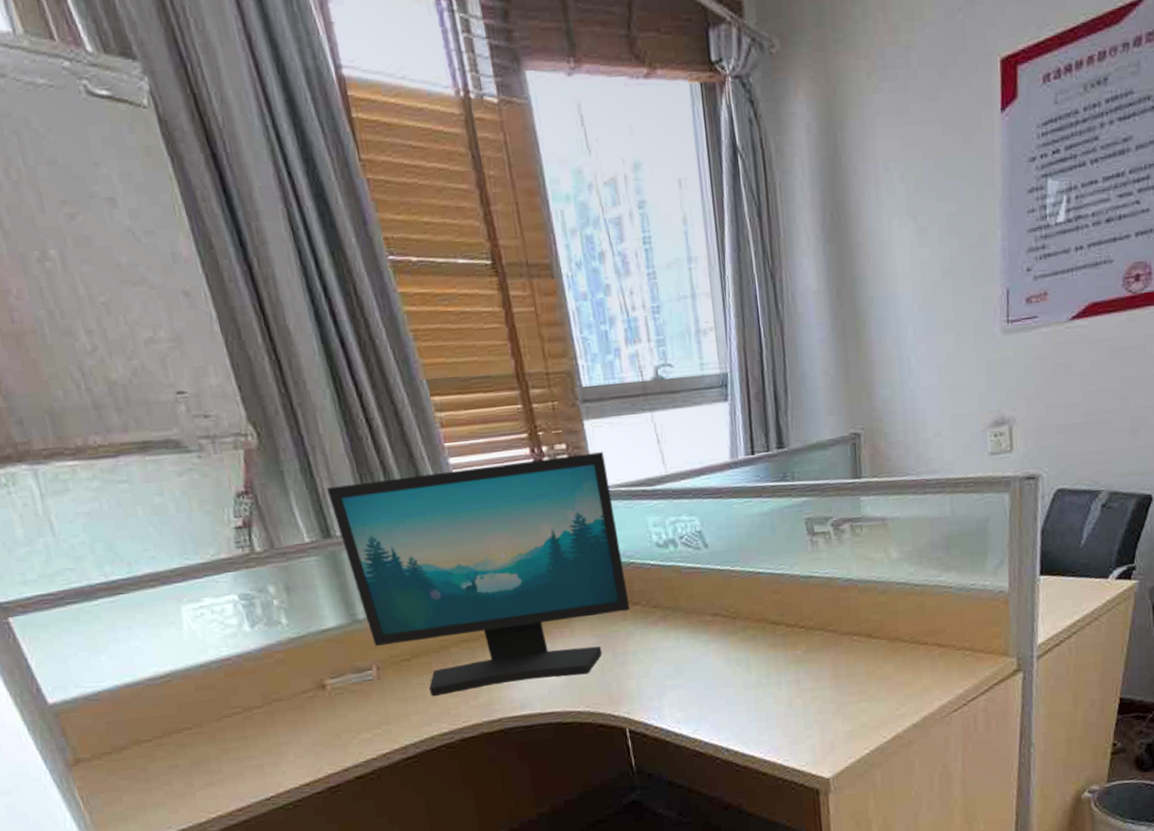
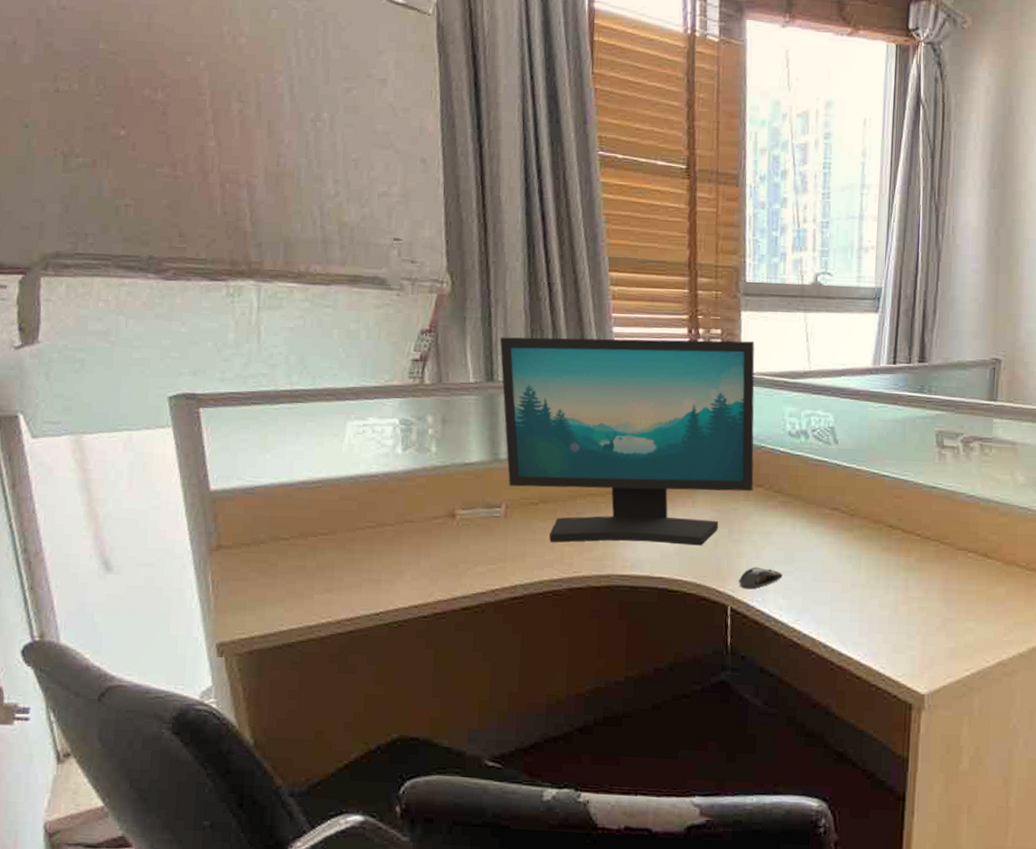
computer mouse: none [631,685,675,709] -> present [738,567,783,589]

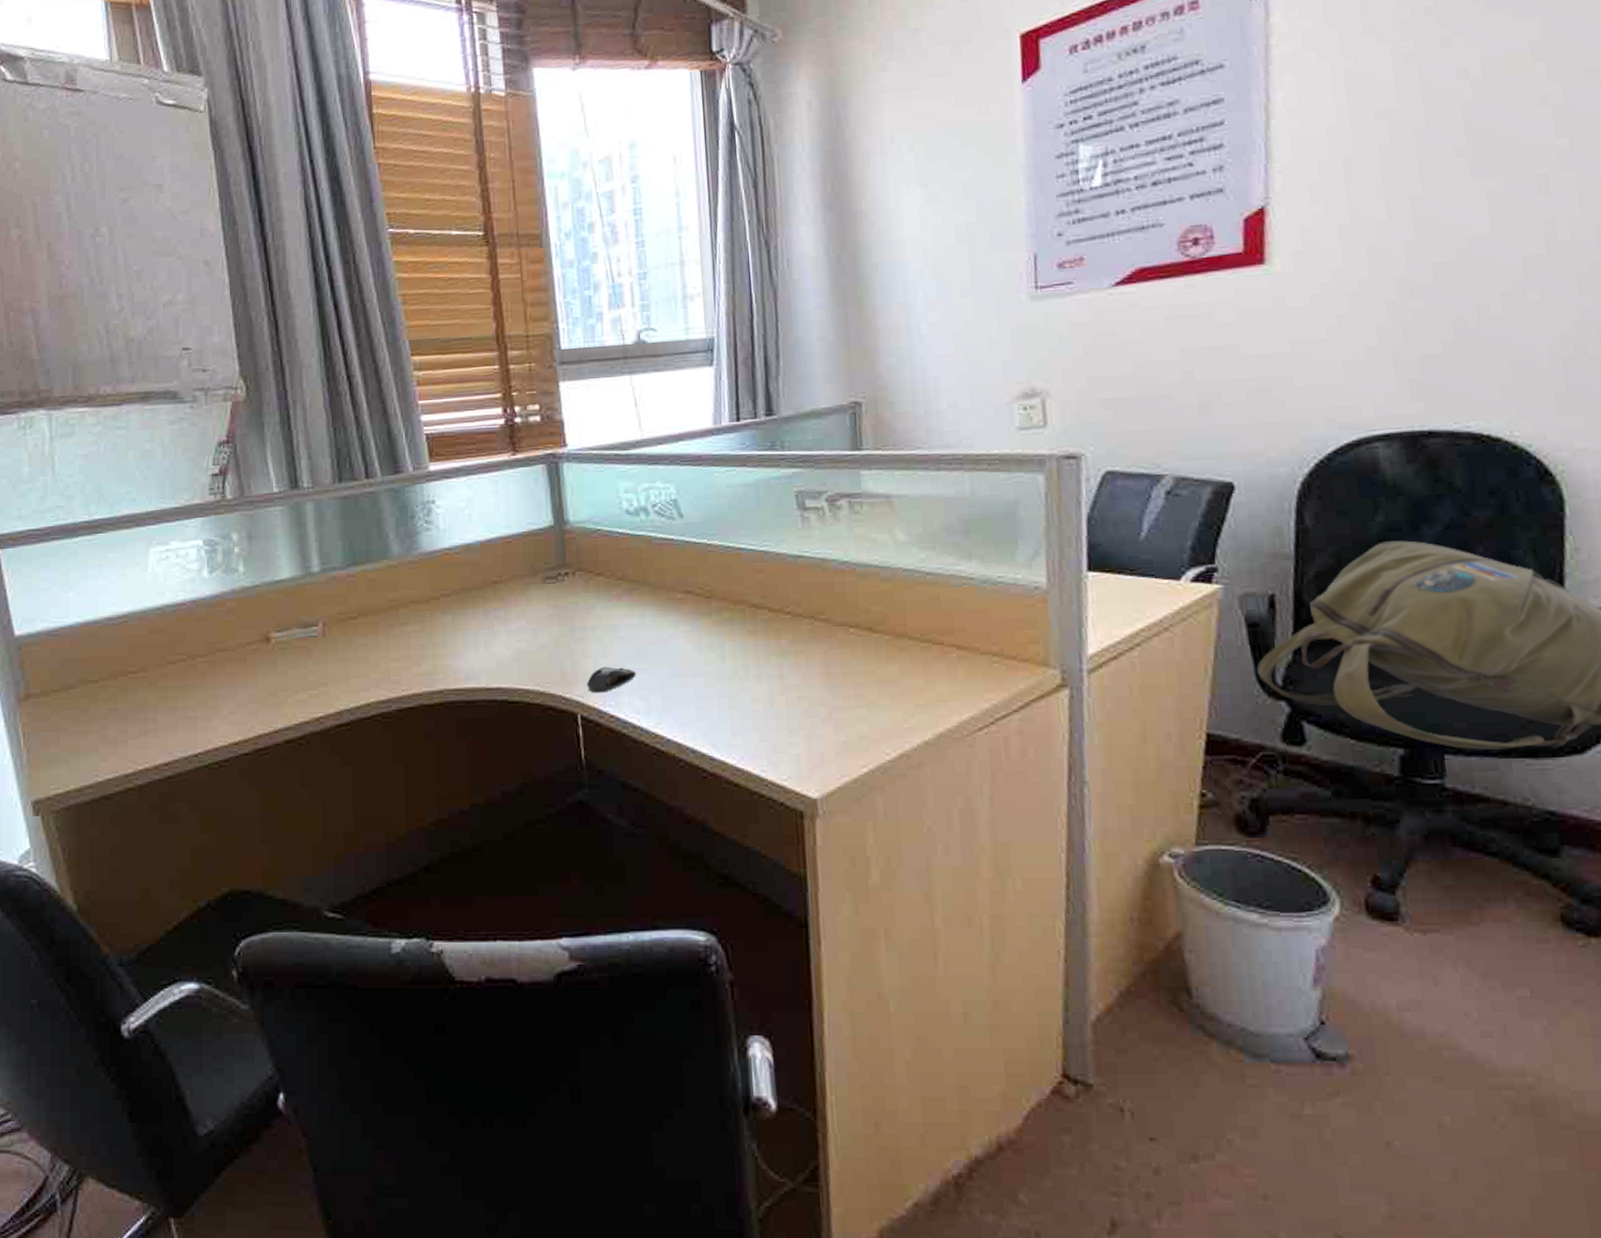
computer monitor: present [499,337,755,546] -> none [301,414,593,659]

